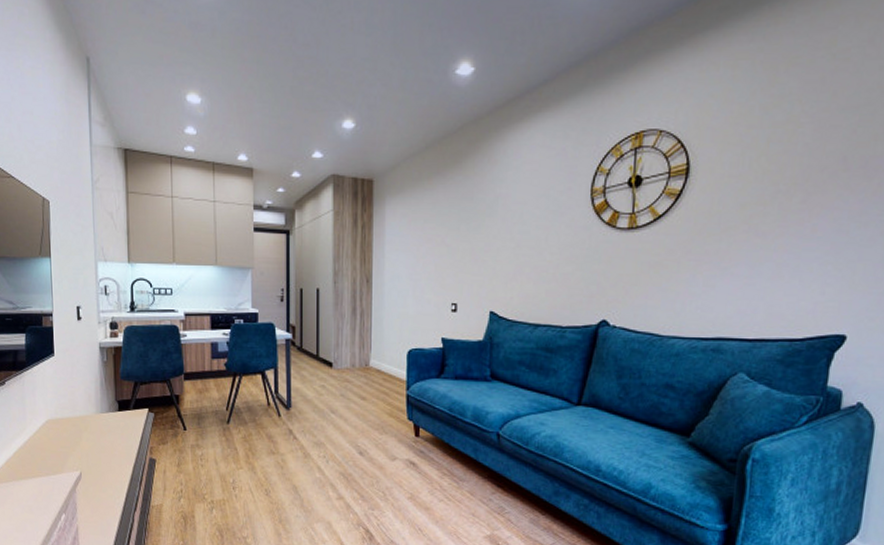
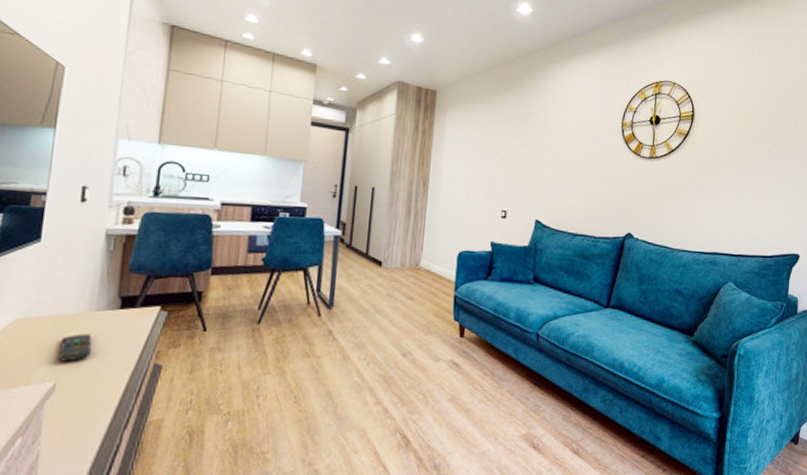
remote control: none [80,432,102,455] -> present [59,333,92,362]

